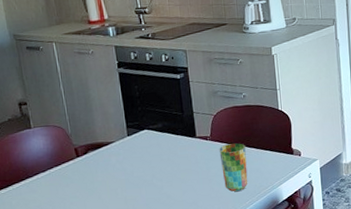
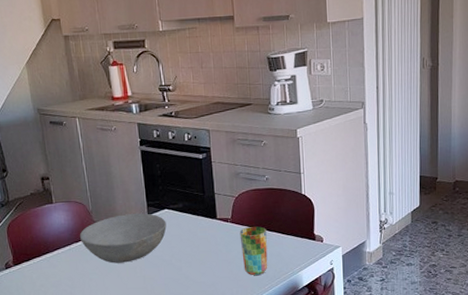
bowl: none [59,134,147,186] -> present [79,213,167,264]

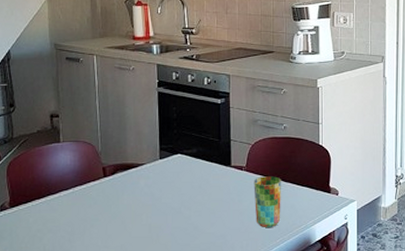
bowl: present [79,213,167,264] -> none [84,157,178,209]

